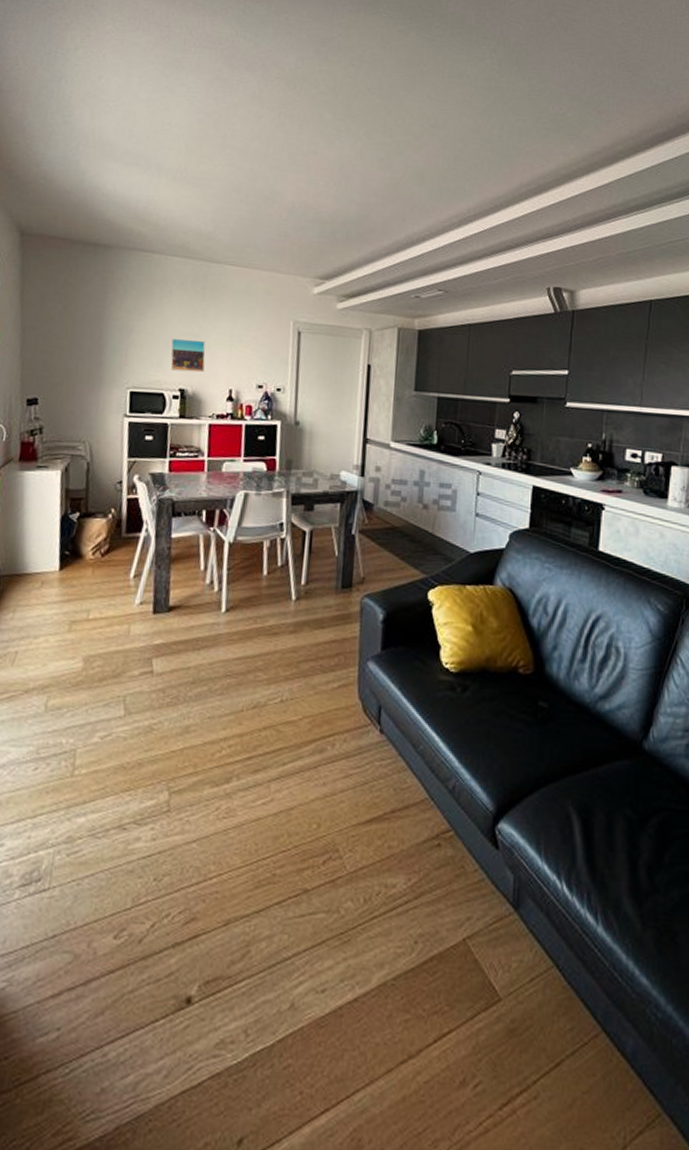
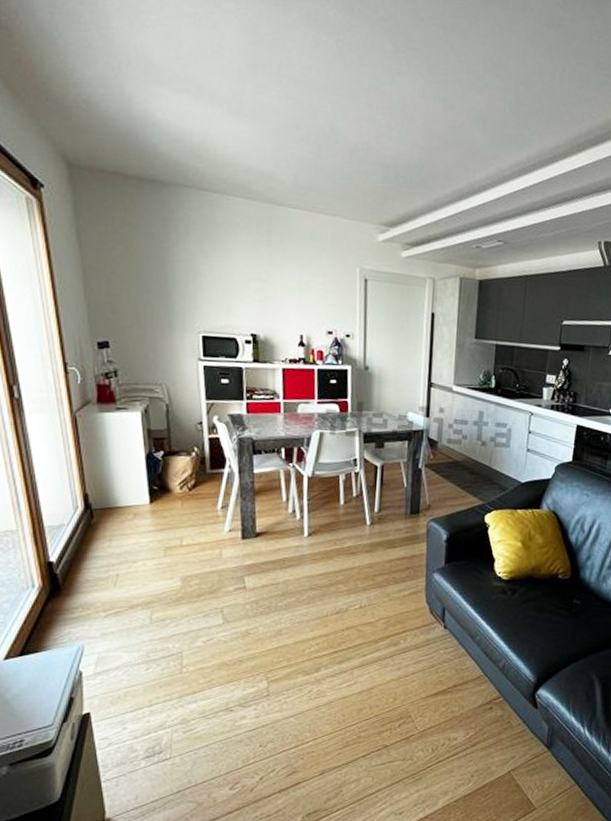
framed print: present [170,338,206,373] -> none [240,282,276,319]

